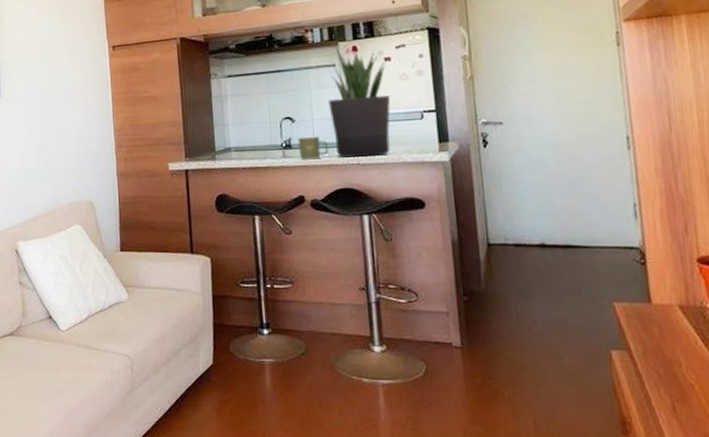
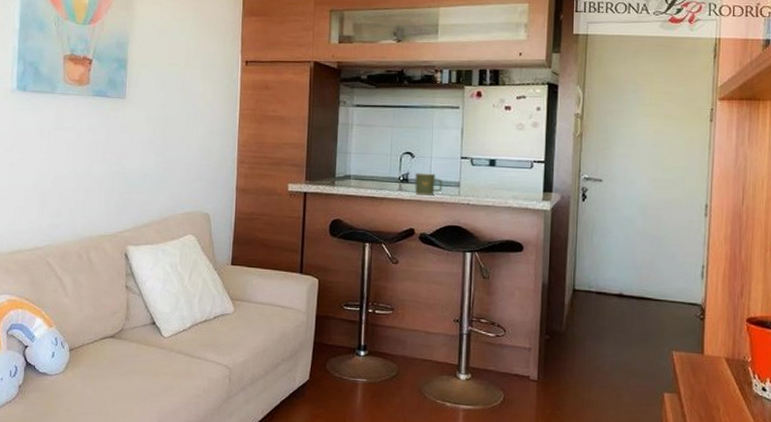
planter: present [328,47,391,158] -> none [448,90,506,198]

